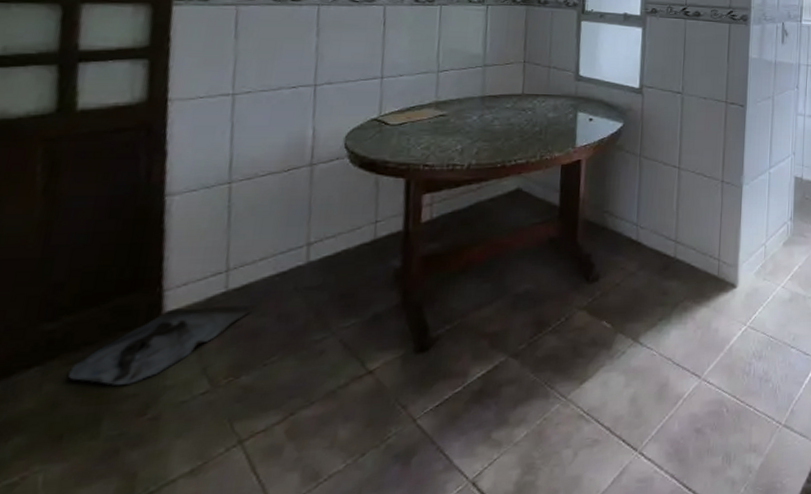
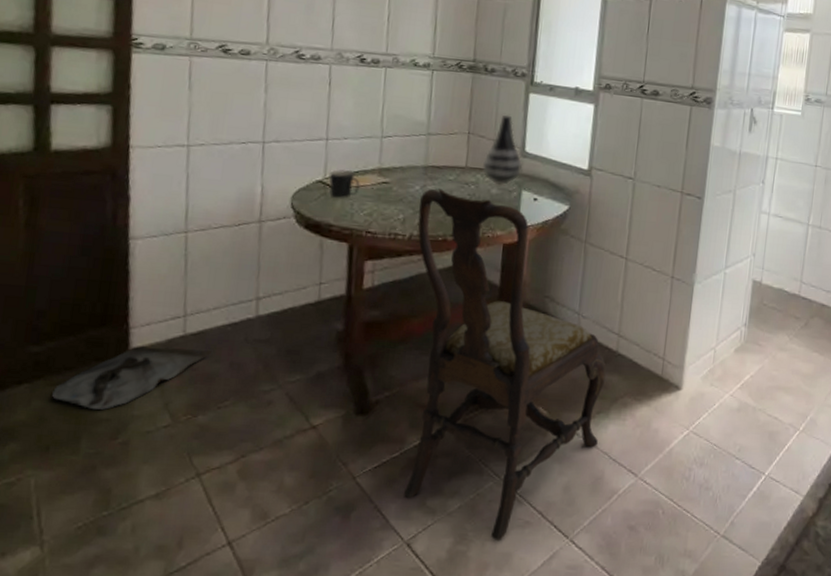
mug: none [384,105,417,137] -> present [328,169,360,201]
dining chair: none [468,117,665,466] -> present [404,188,606,542]
vase: none [538,42,577,108] -> present [481,114,522,185]

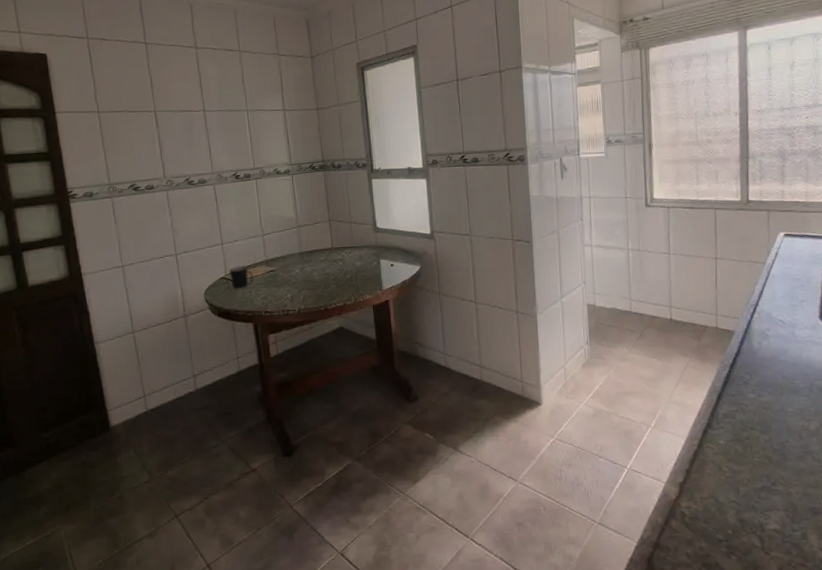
plastic bag: present [52,346,212,410] -> none [64,421,169,475]
dining chair: present [404,188,606,542] -> none [301,269,479,546]
vase: present [481,114,522,185] -> none [344,200,377,258]

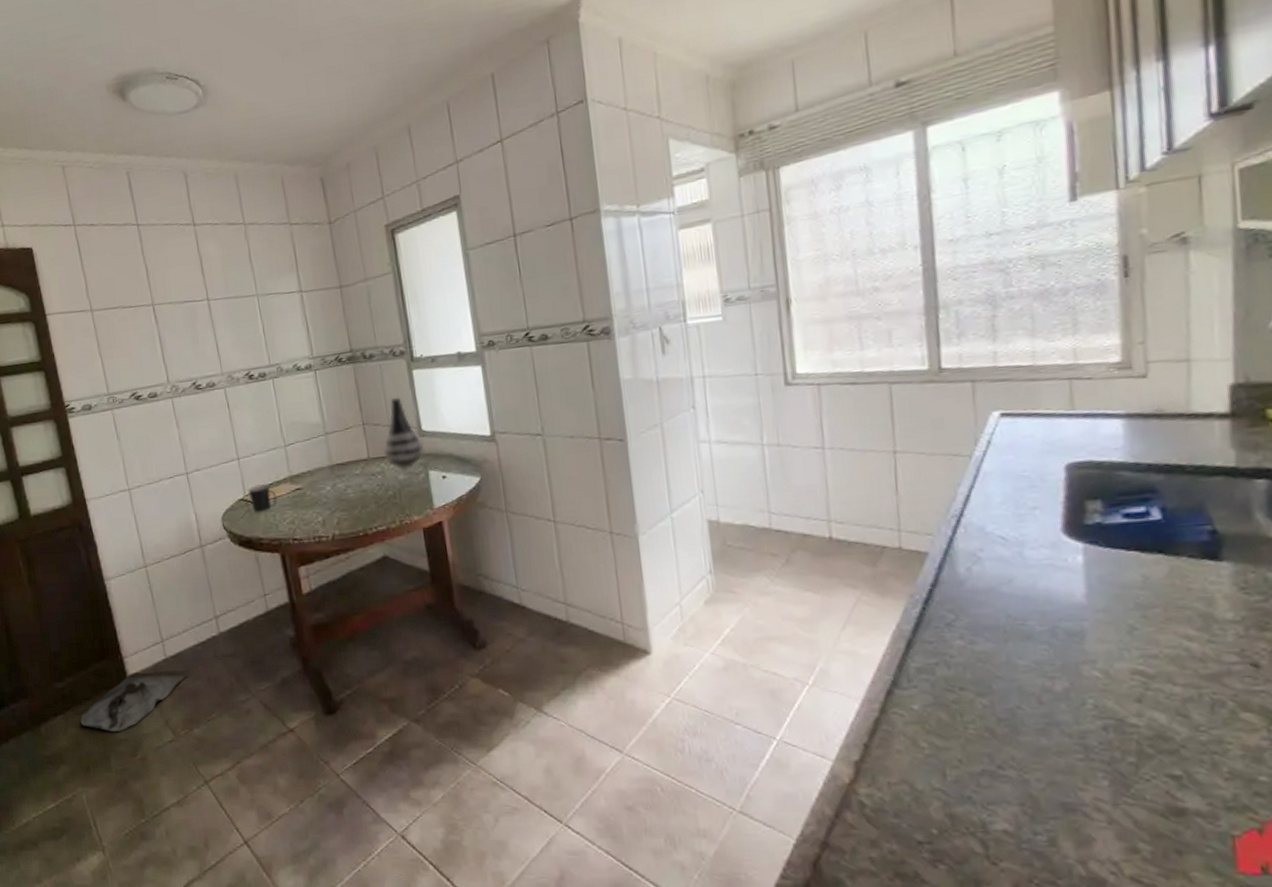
plastic bag: none [64,421,169,475] -> present [81,670,191,731]
vase: none [344,200,377,258] -> present [383,397,423,470]

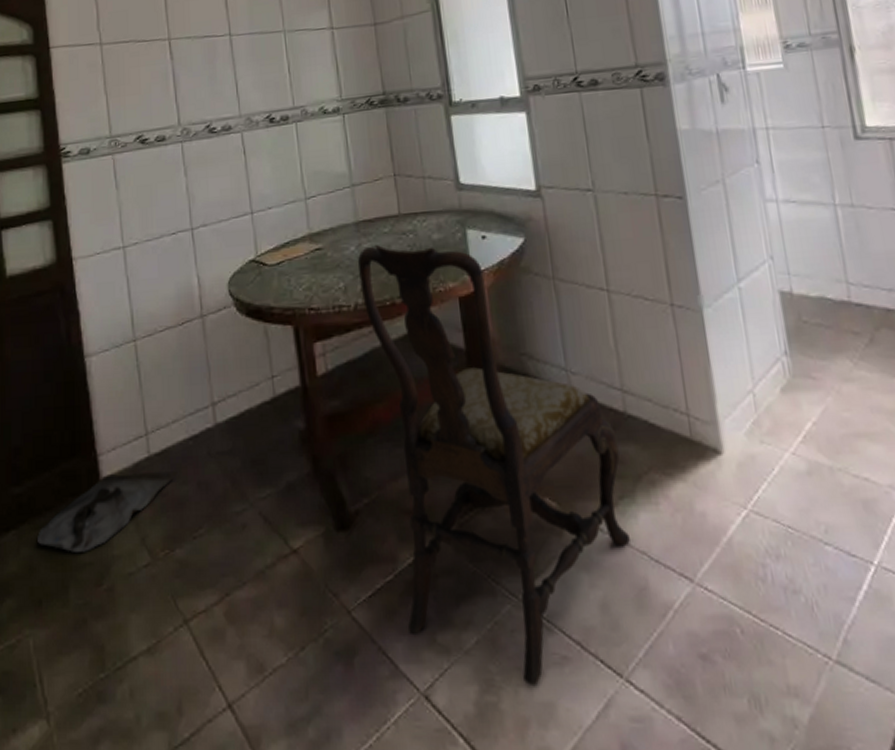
mug: present [248,483,278,515] -> none [260,241,294,279]
dining chair: none [333,485,570,830] -> present [357,245,630,687]
vase: present [383,397,423,470] -> none [415,145,461,228]

